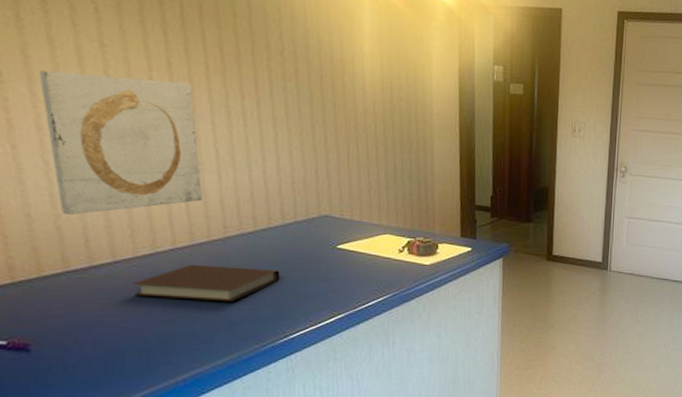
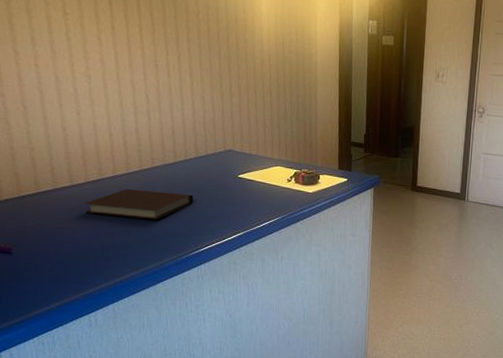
wall art: present [39,70,203,215] -> none [21,35,137,148]

